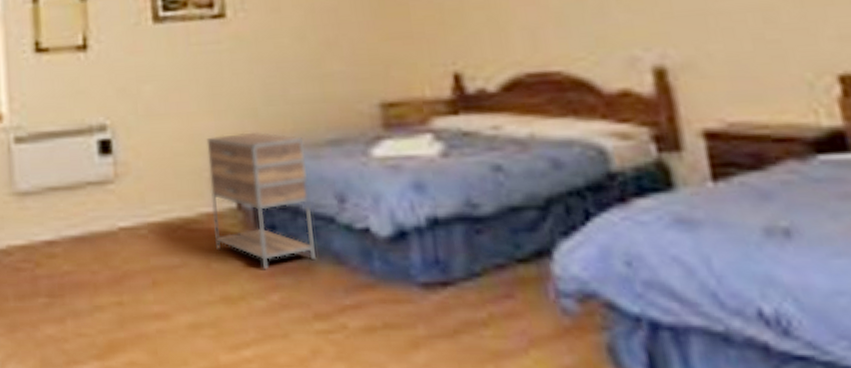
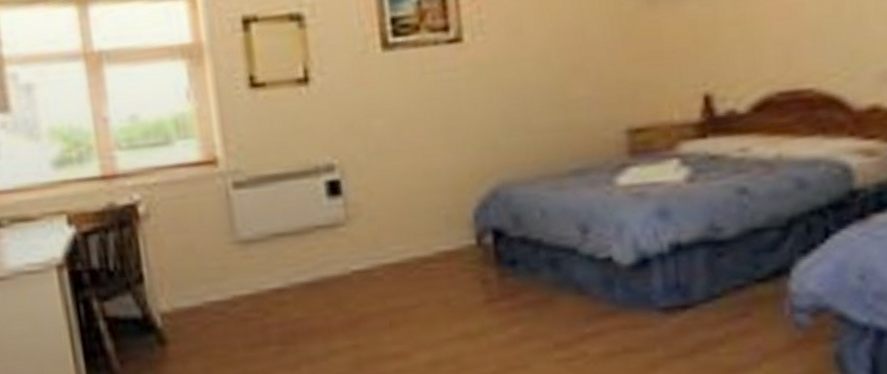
nightstand: present [206,131,317,269] -> none [443,164,559,303]

